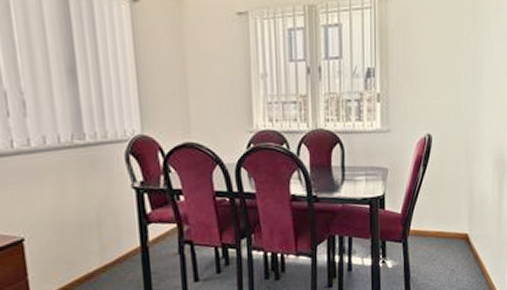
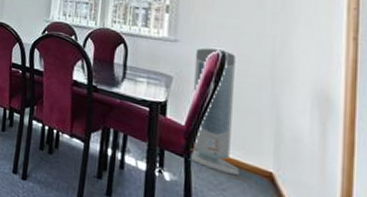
air purifier: none [406,133,444,246] -> present [189,48,239,175]

